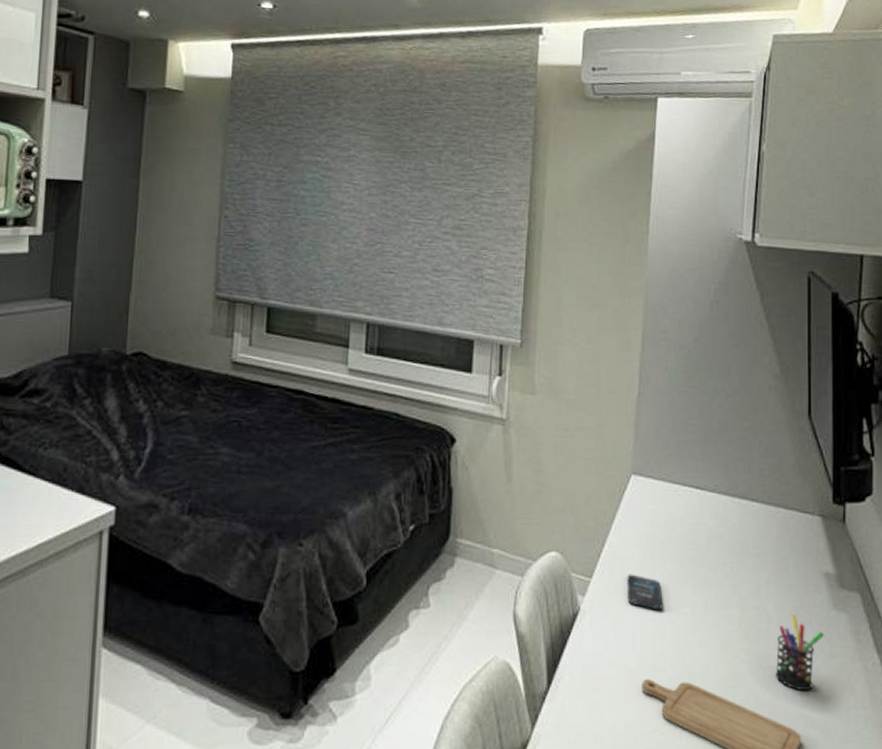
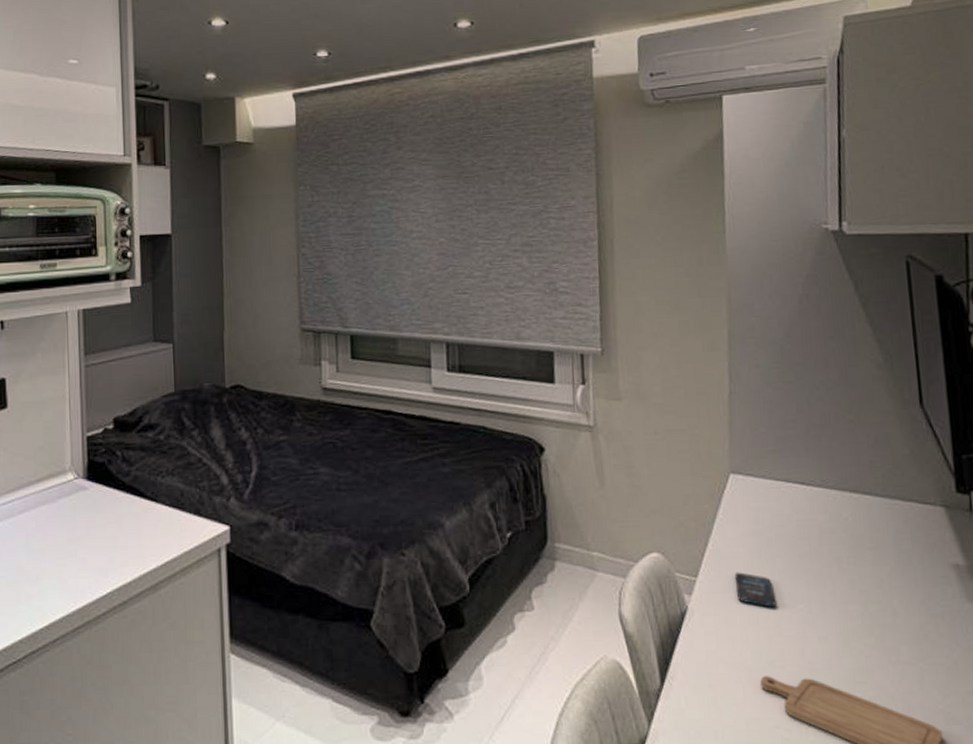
pen holder: present [775,614,825,691] -> none [905,608,960,687]

